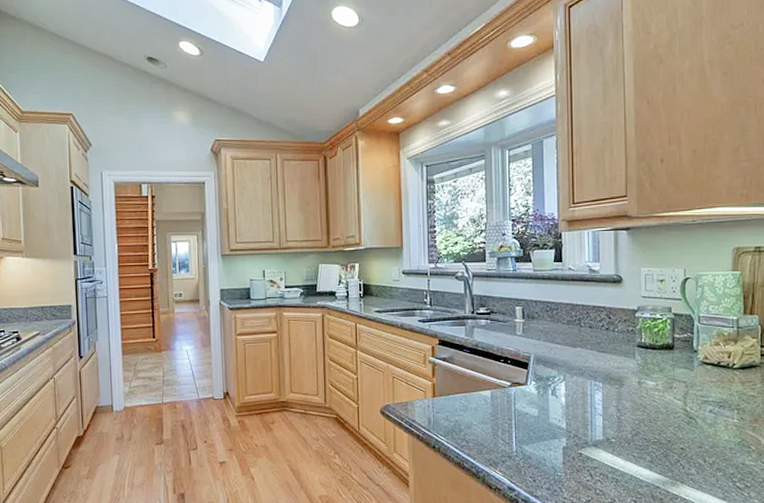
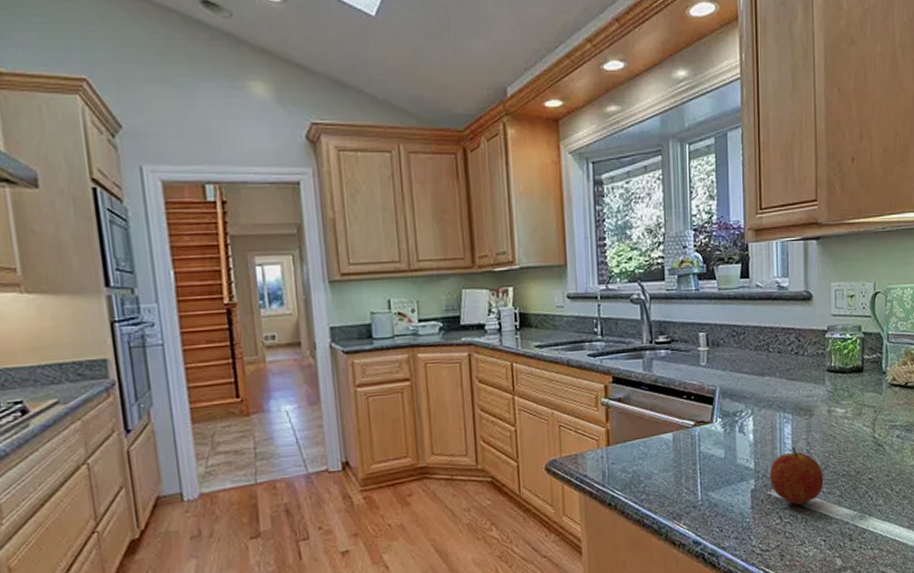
fruit: none [581,412,634,465] -> present [770,446,824,505]

